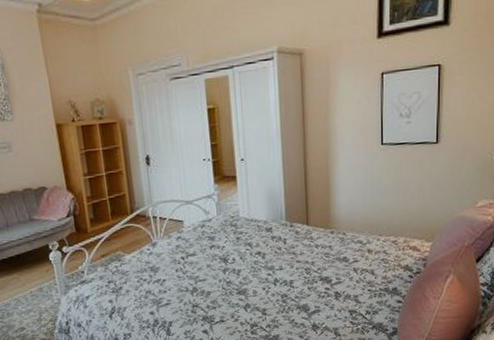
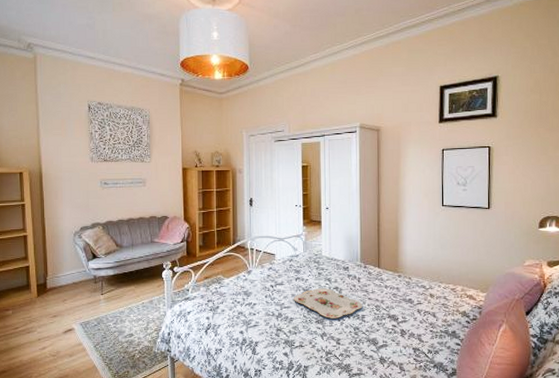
serving tray: none [209,254,291,288] -> present [294,288,363,319]

